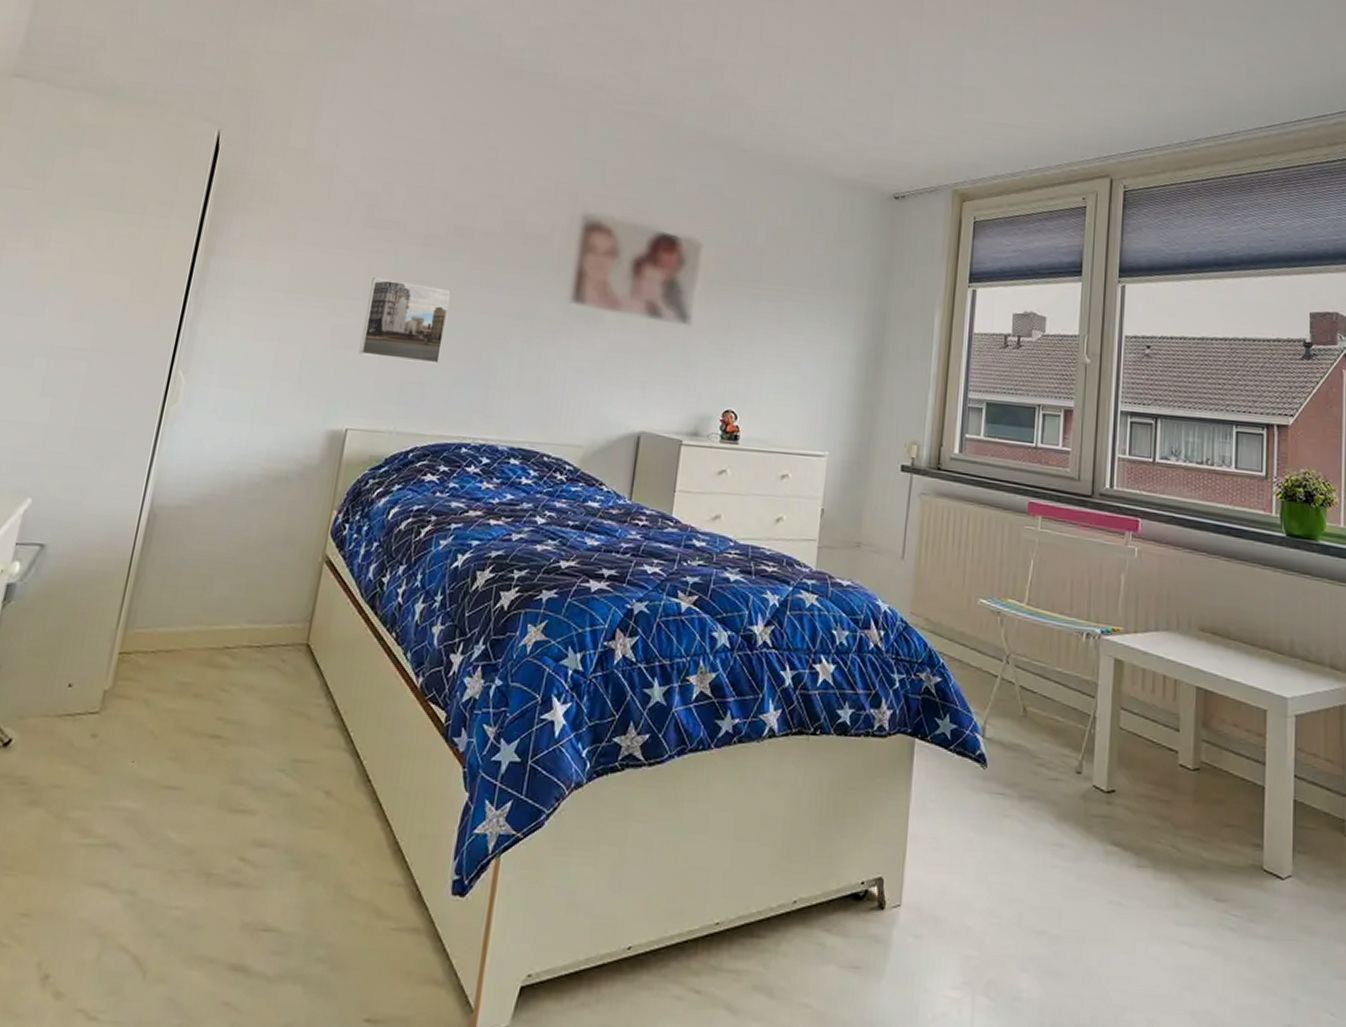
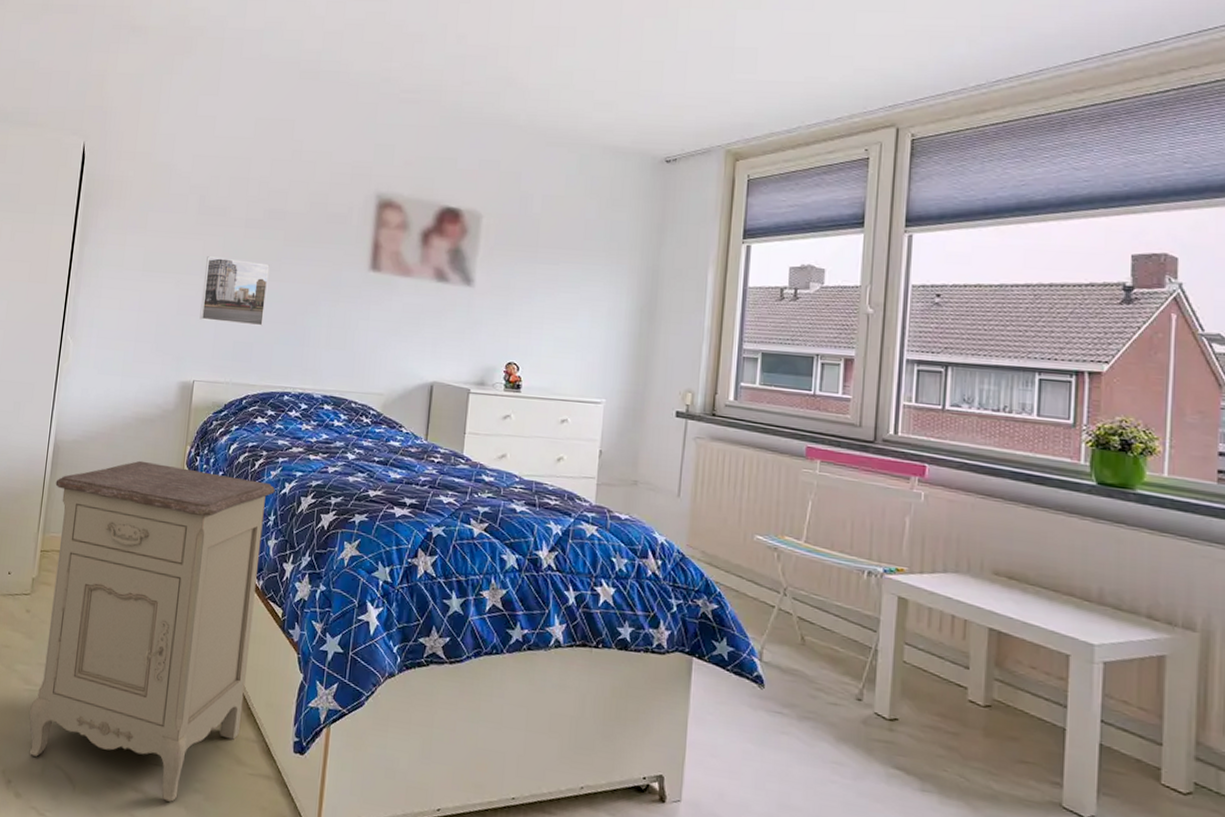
nightstand: none [80,530,445,979] -> present [29,460,275,802]

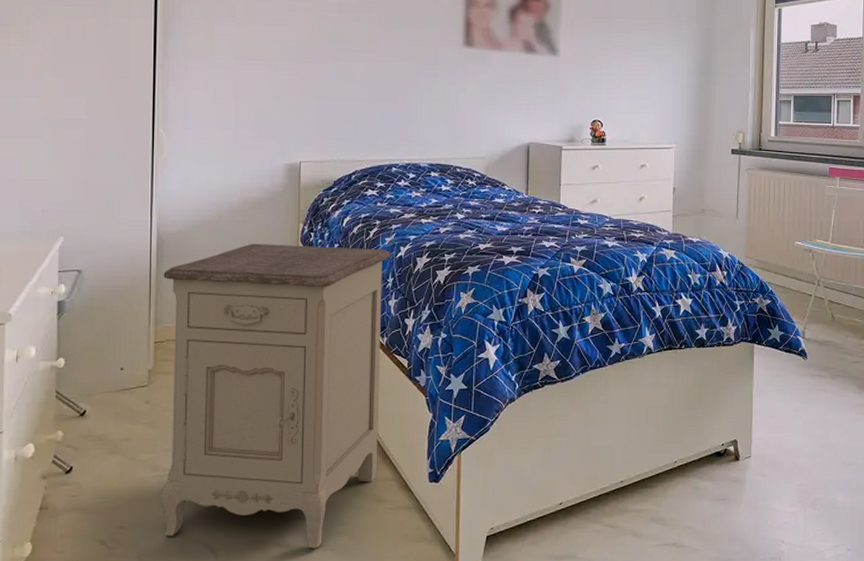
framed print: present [199,256,270,326] -> none [300,41,367,105]

